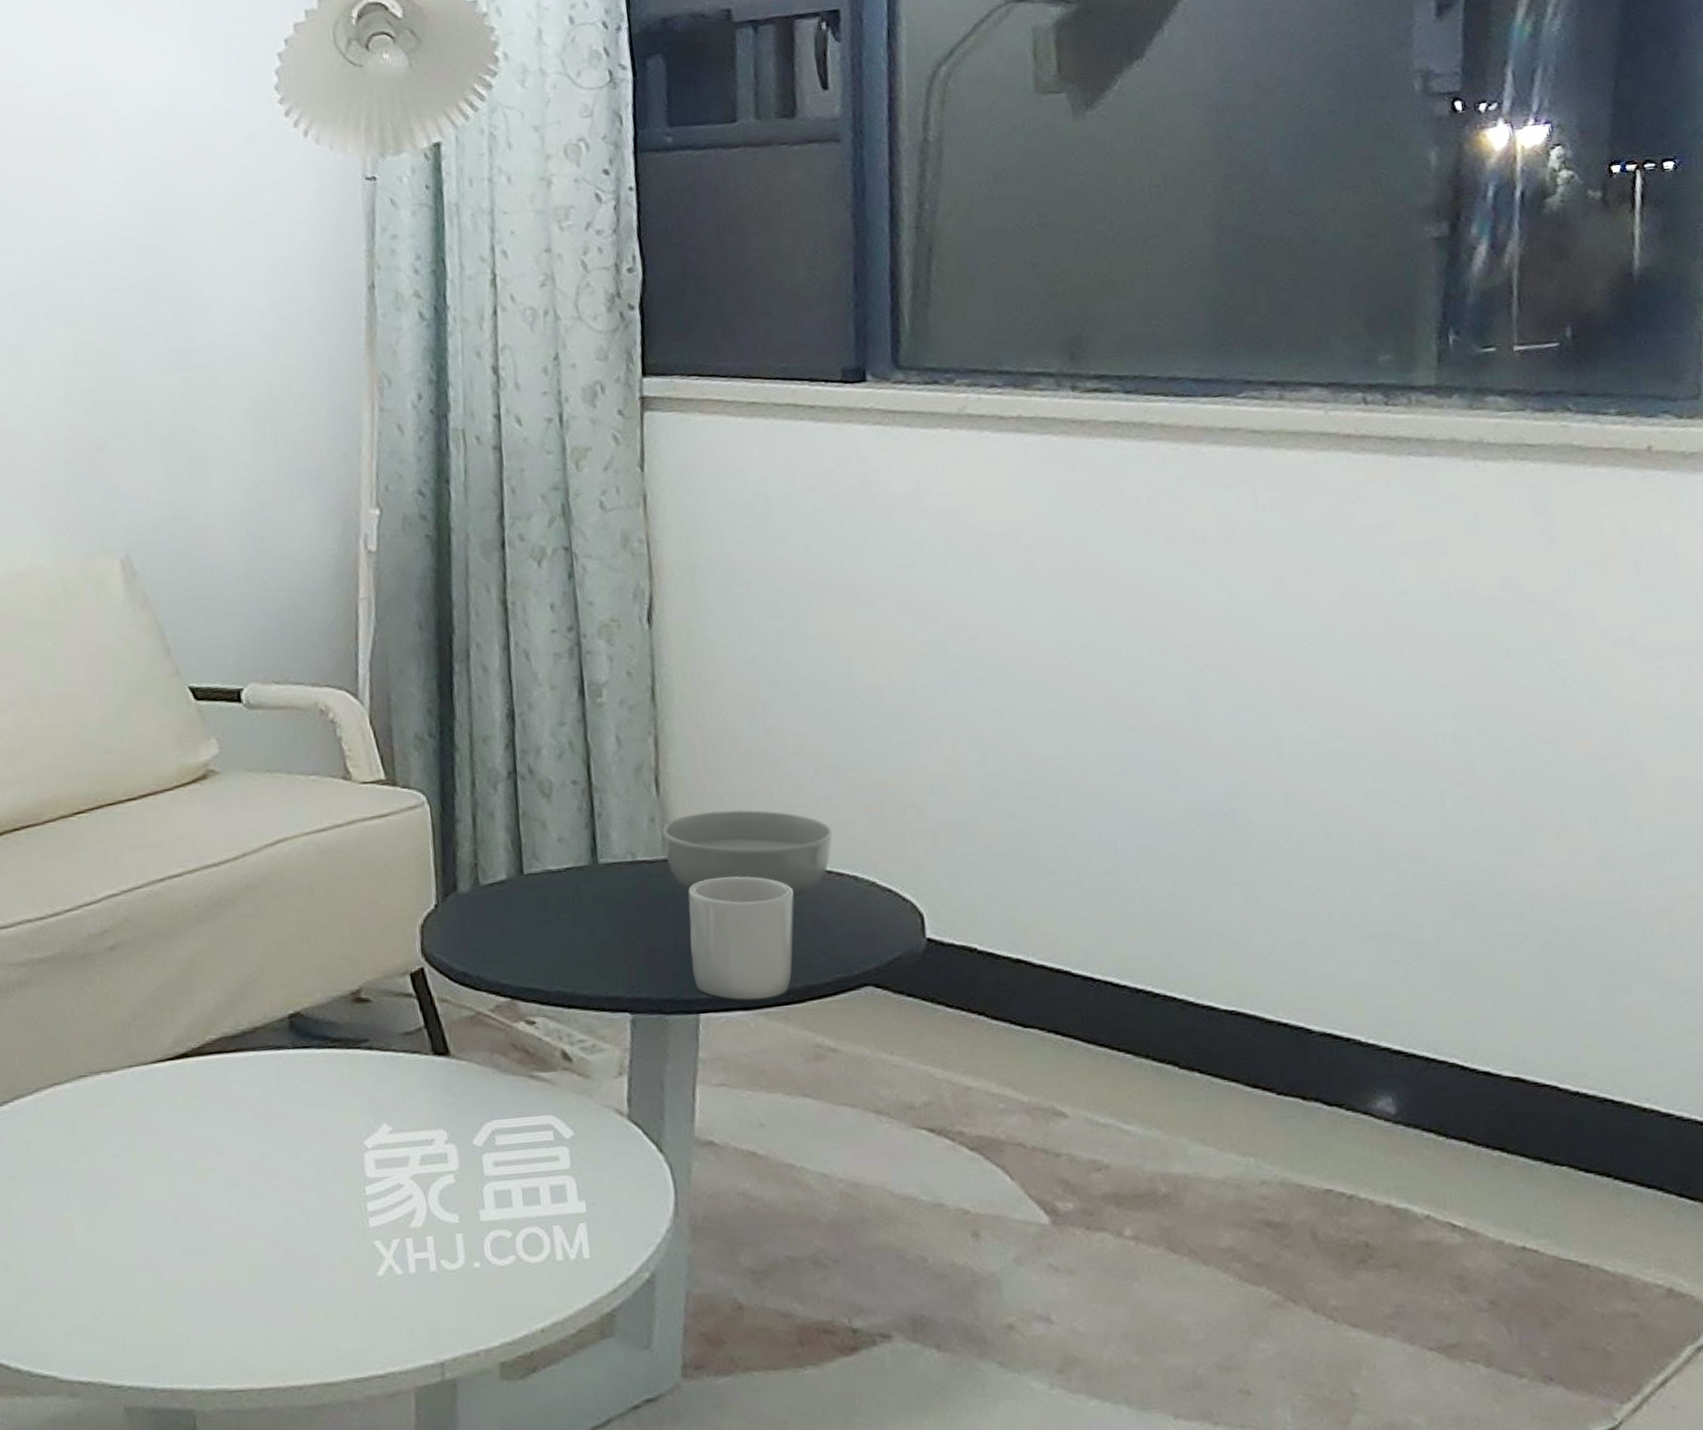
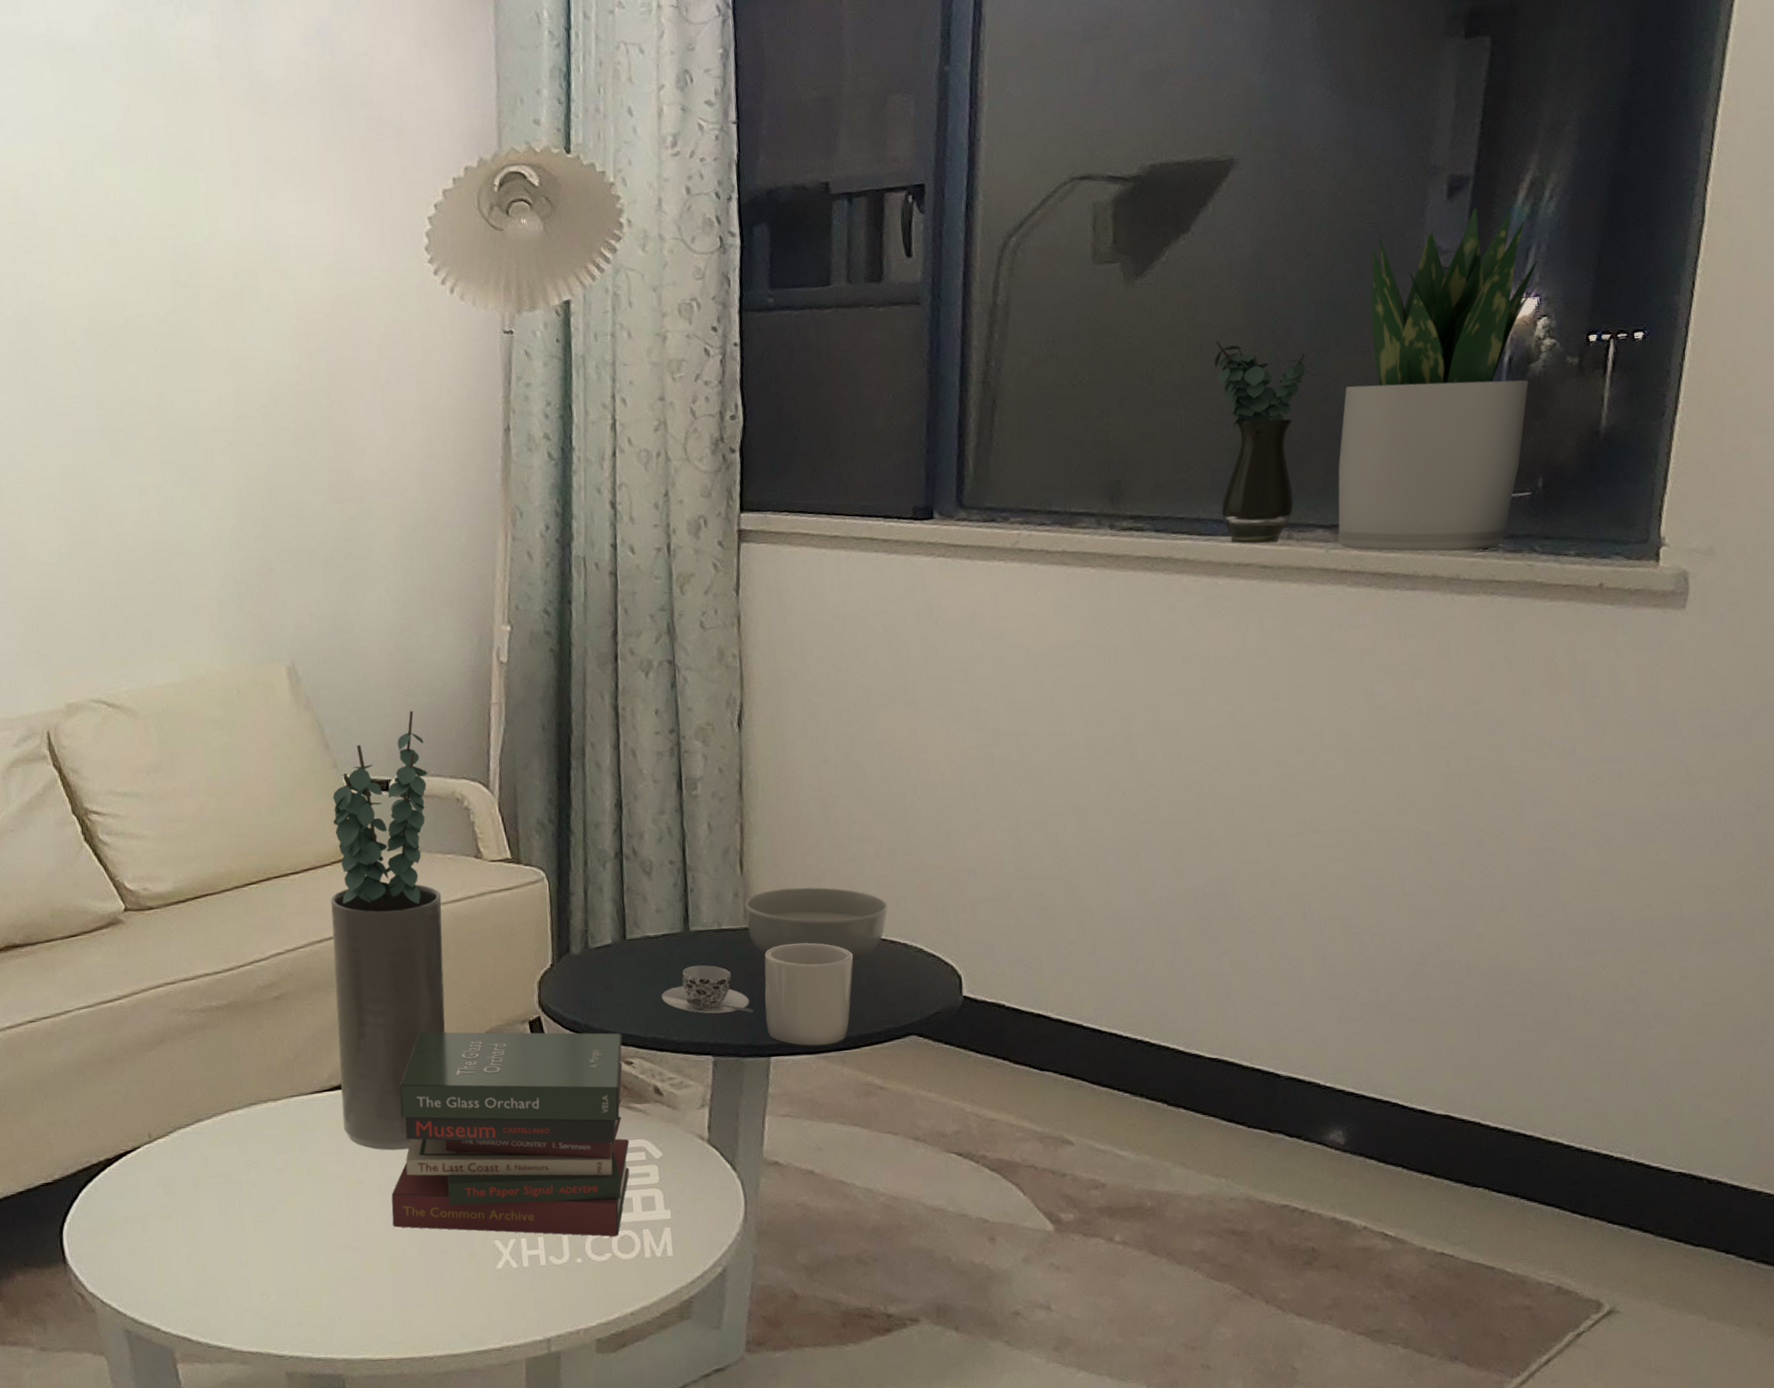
vase: none [173,608,311,1132] -> present [330,711,446,1151]
books: none [249,986,535,1236] -> present [391,1031,630,1237]
teacup: none [567,904,679,962] -> present [661,965,755,1014]
vase: none [1181,177,1288,406] -> present [1214,340,1306,544]
planter: none [1332,27,1549,412] -> present [1337,208,1539,552]

